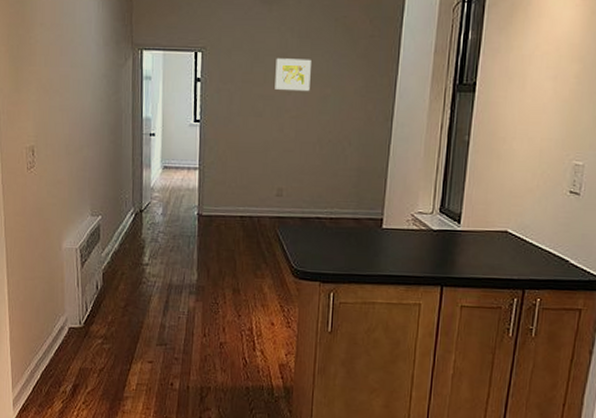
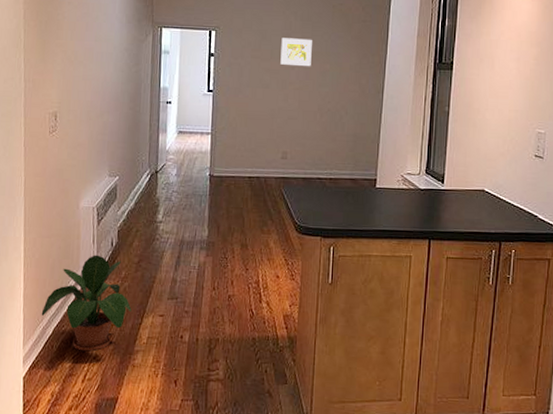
potted plant: none [28,298,120,397] -> present [41,255,132,352]

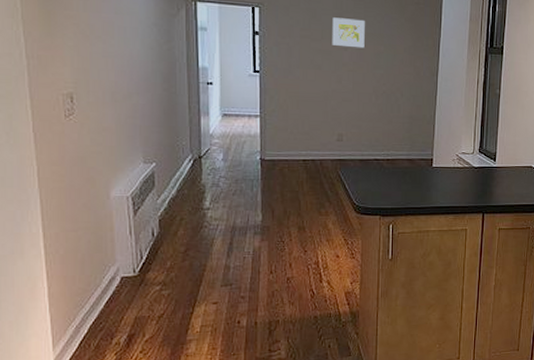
potted plant: present [41,255,132,352] -> none [72,246,181,347]

